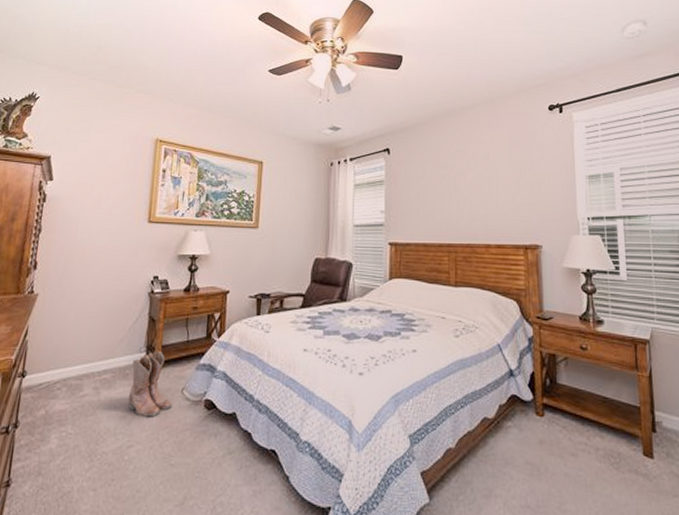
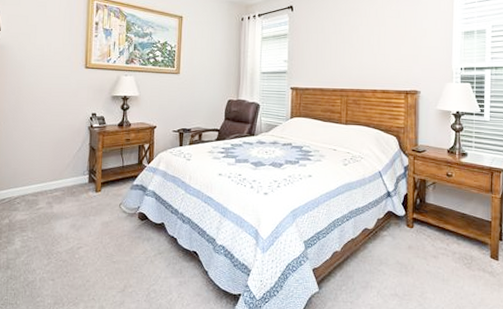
boots: present [128,351,172,417] -> none [76,174,112,226]

